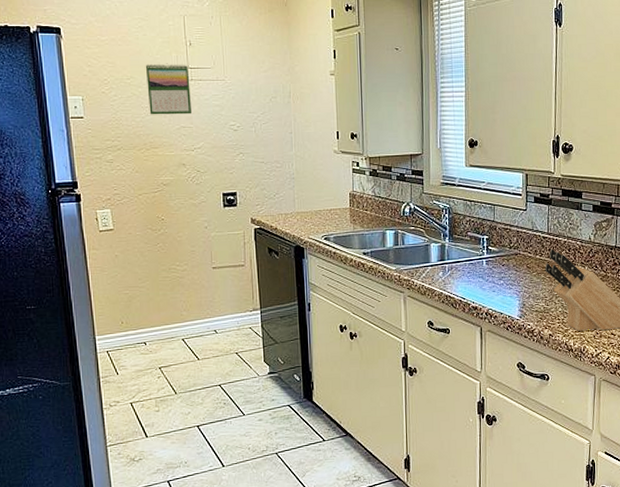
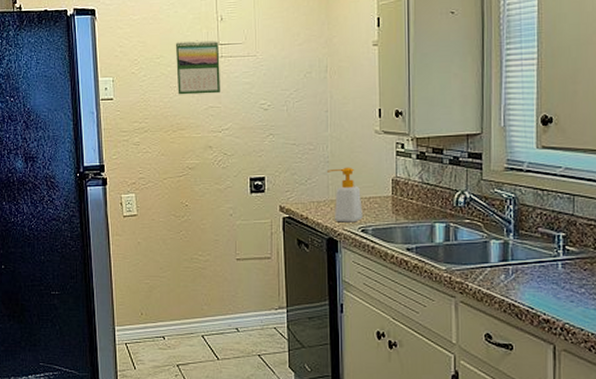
soap bottle: none [293,182,325,232] -> present [328,167,363,223]

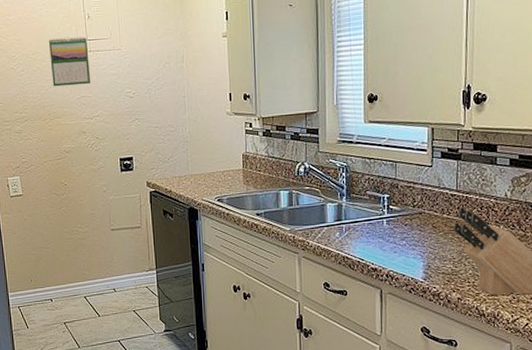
soap bottle: present [328,167,363,223] -> none [187,145,218,194]

